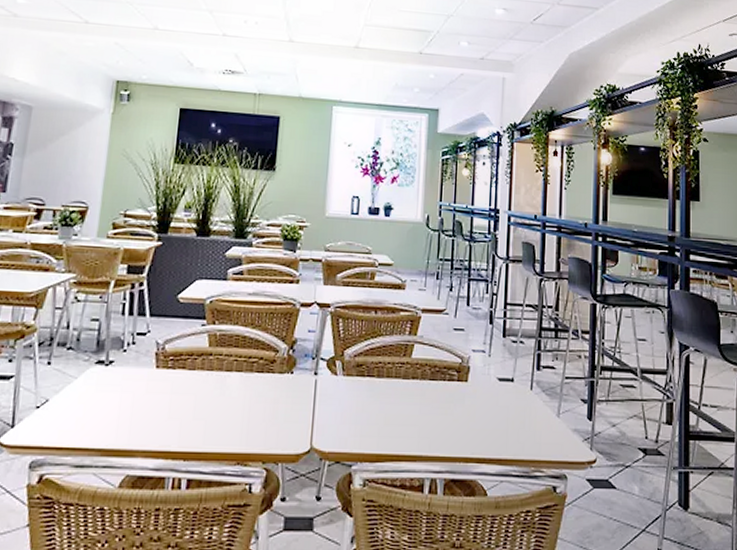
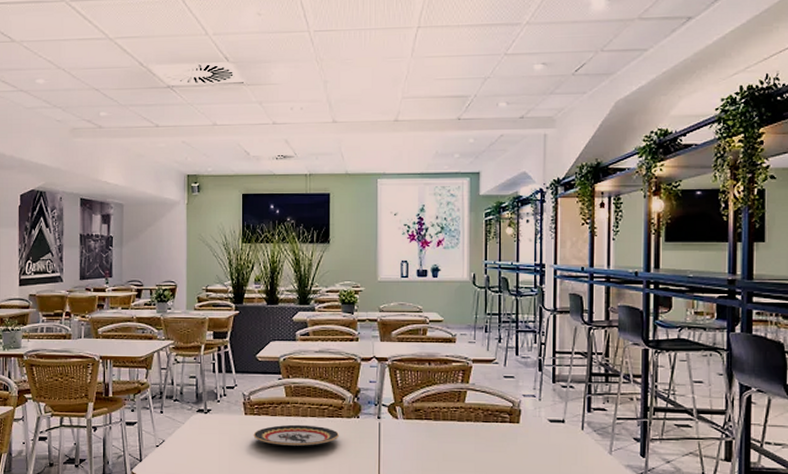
plate: none [164,380,268,407] -> present [253,424,339,446]

